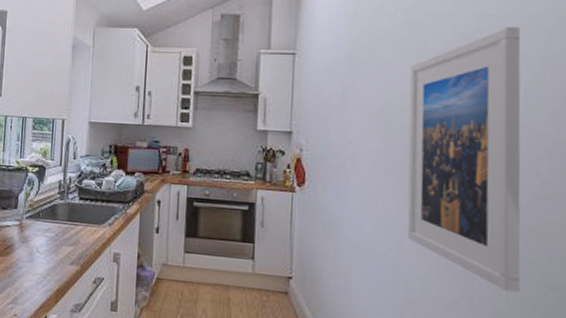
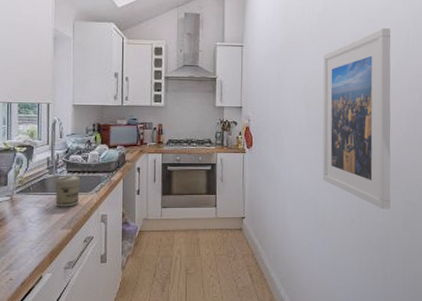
jar: none [65,203,93,240] -> present [55,176,81,207]

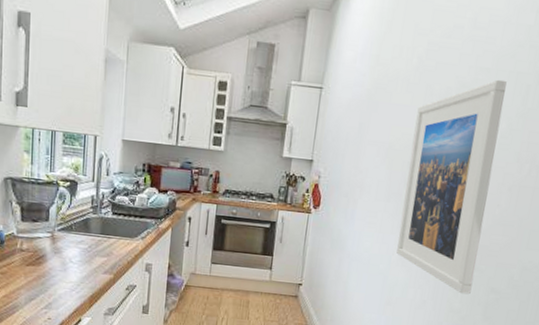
jar: present [55,176,81,207] -> none [98,217,127,251]

